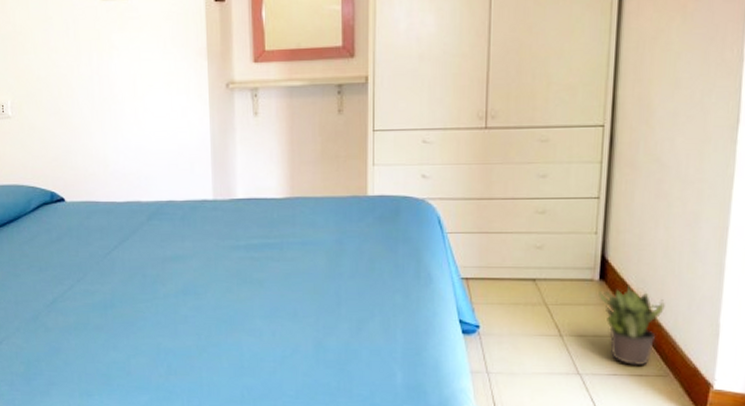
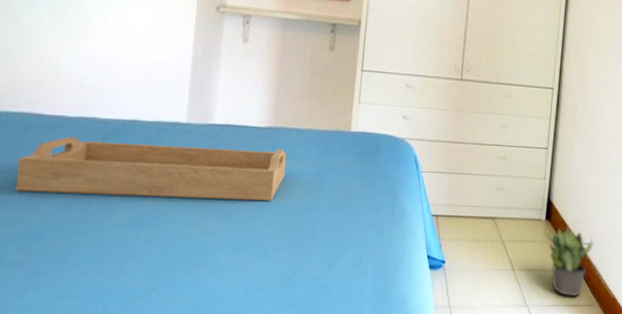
serving tray: none [87,219,307,269] -> present [14,136,287,201]

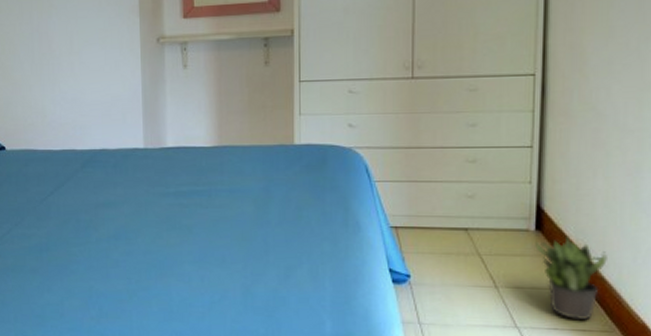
serving tray: present [14,136,287,201] -> none [25,166,235,215]

